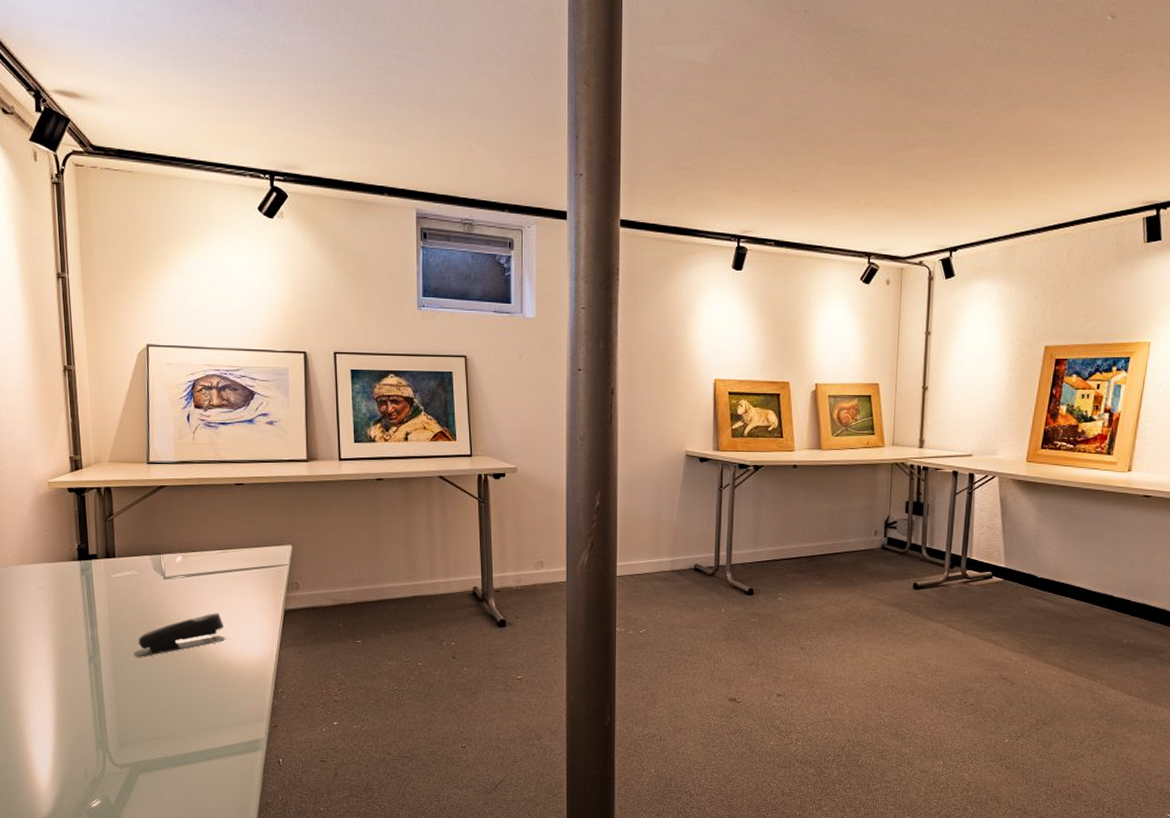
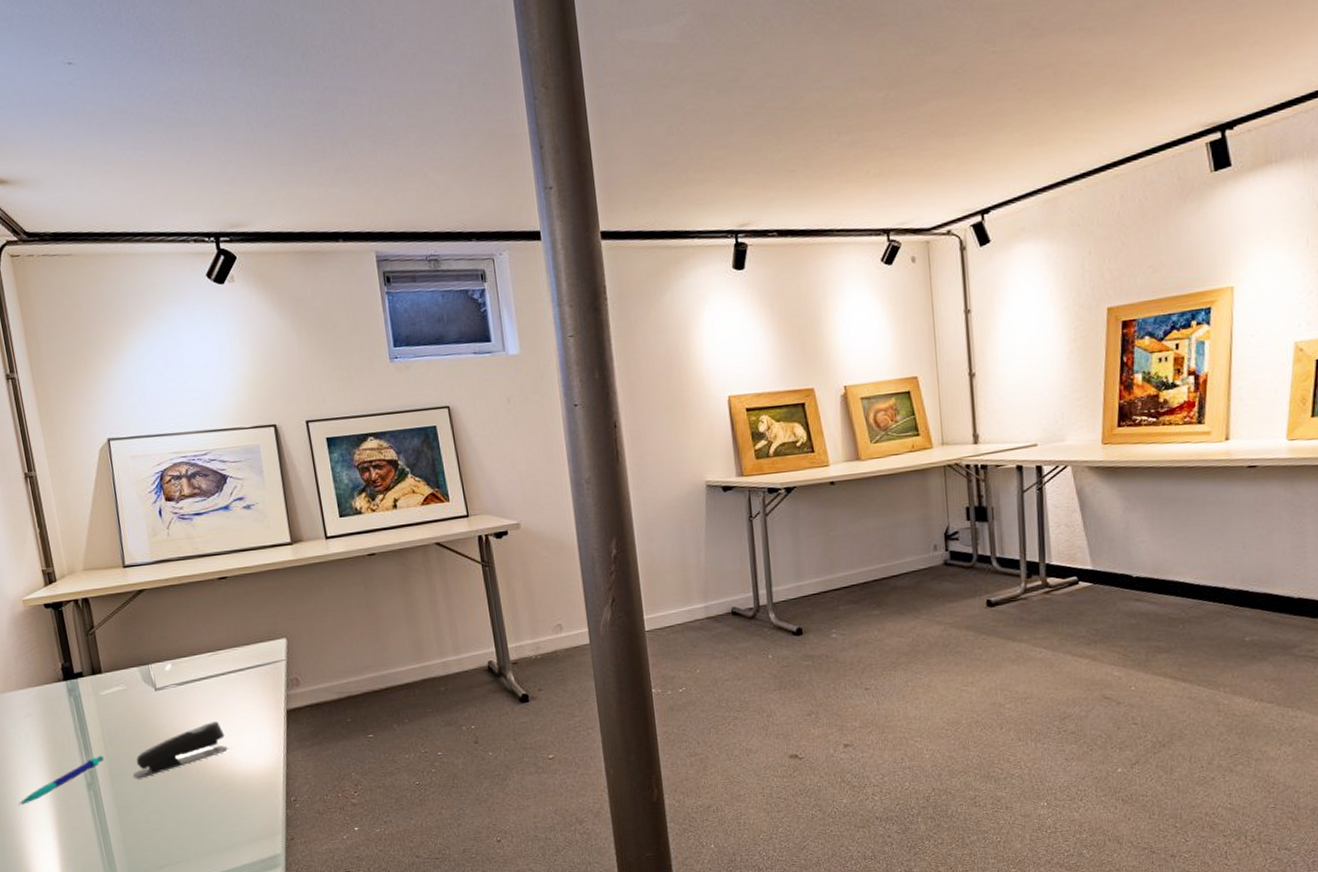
pen: none [22,632,108,670] -> present [19,755,104,805]

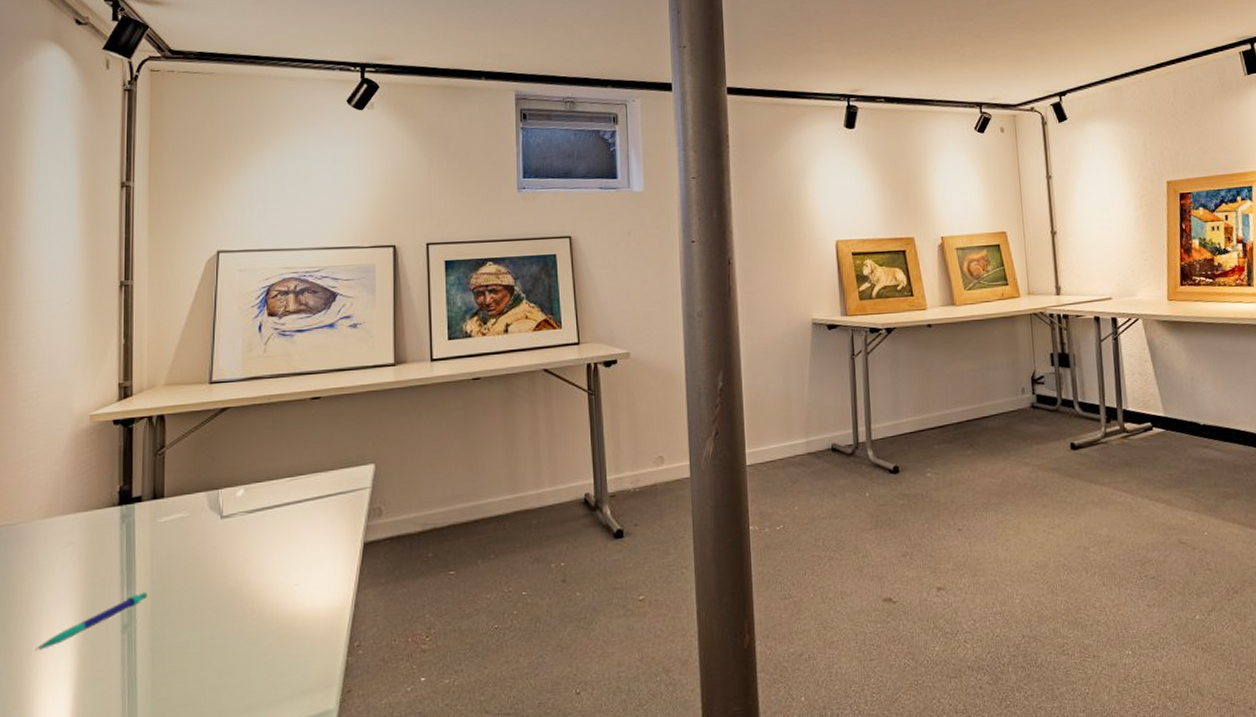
stapler: present [133,721,229,779] -> none [179,554,293,620]

